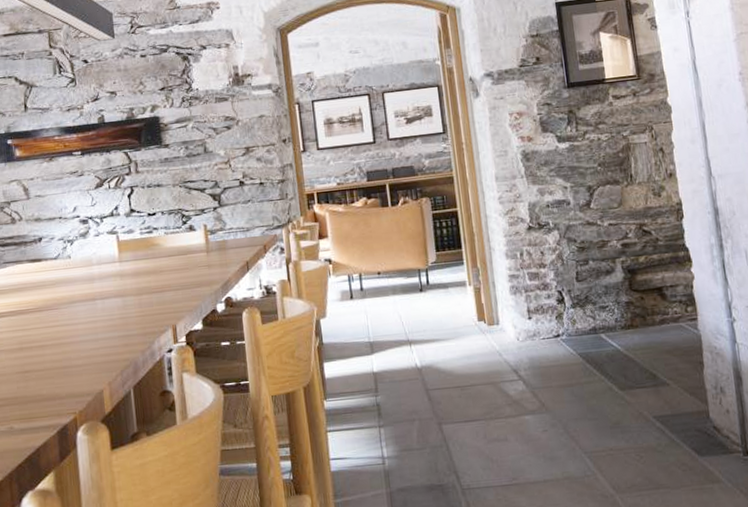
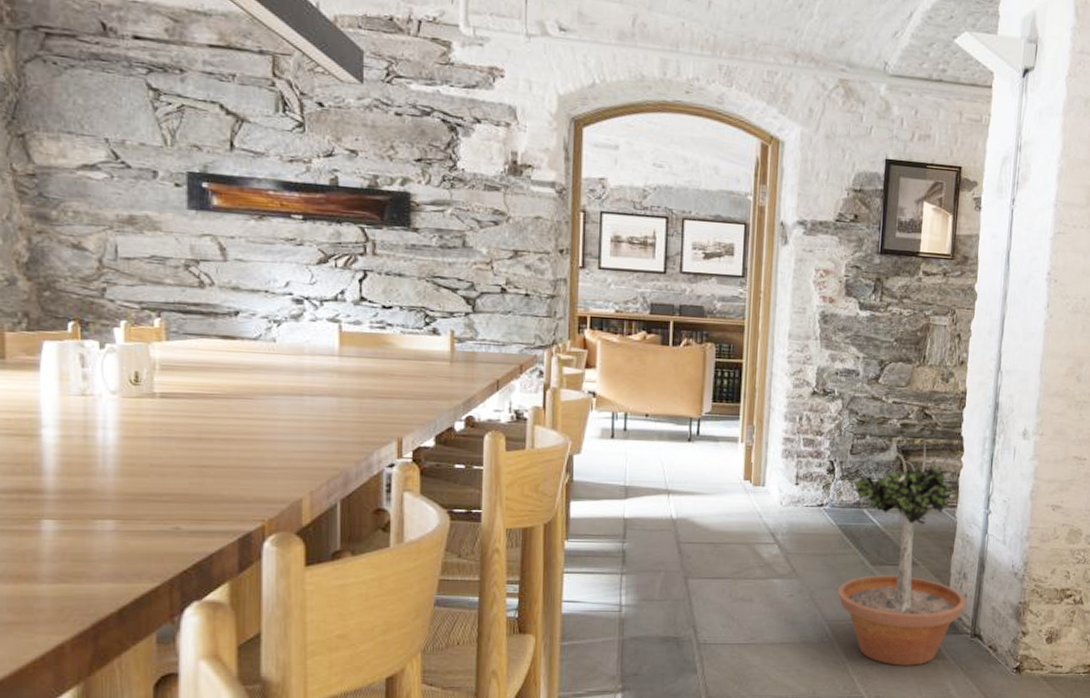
potted tree: none [585,256,730,494] -> present [837,440,966,666]

